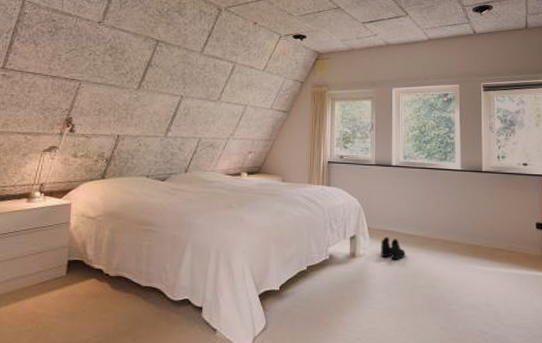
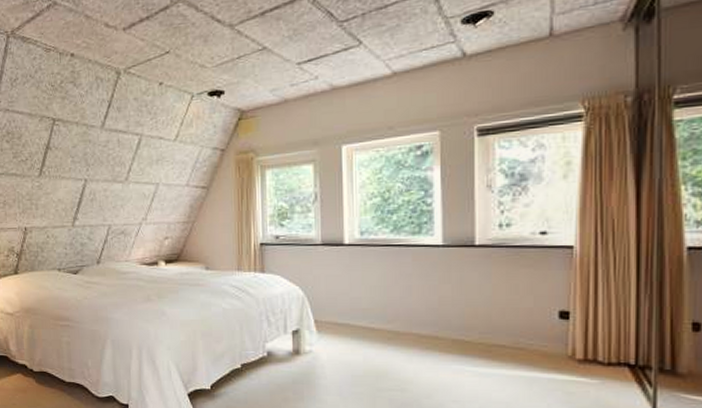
boots: present [381,237,406,260] -> none [332,330,366,358]

